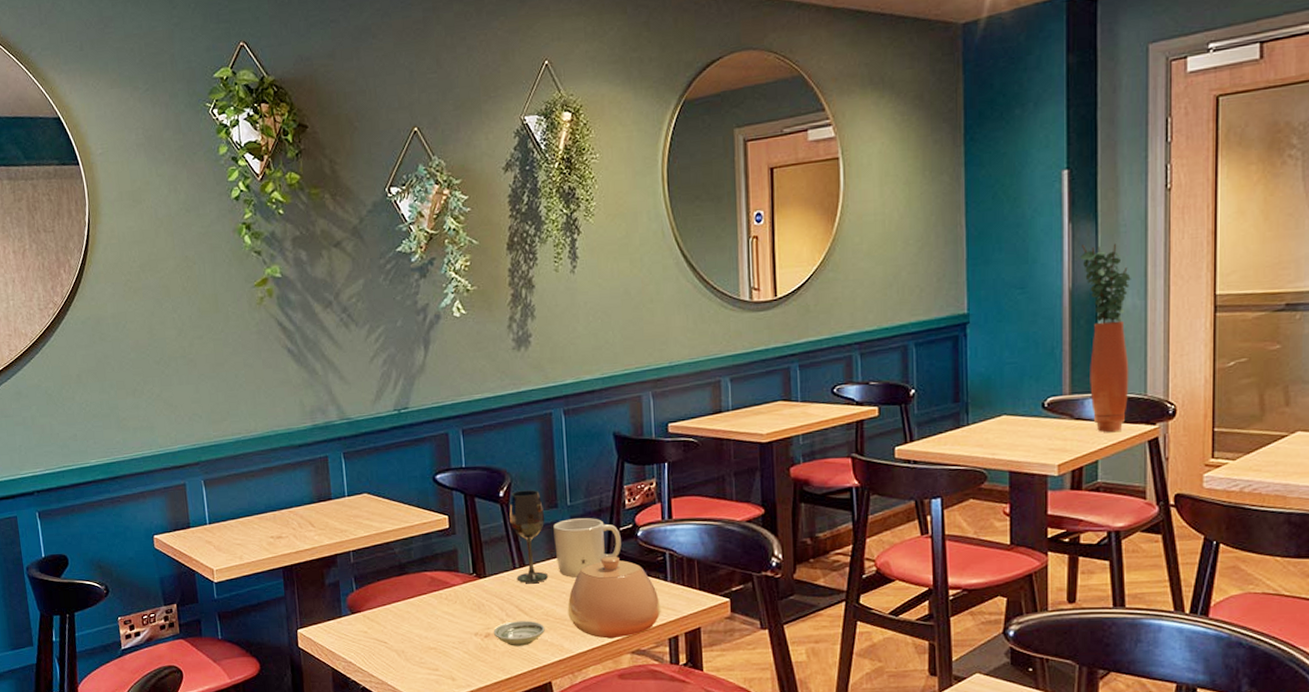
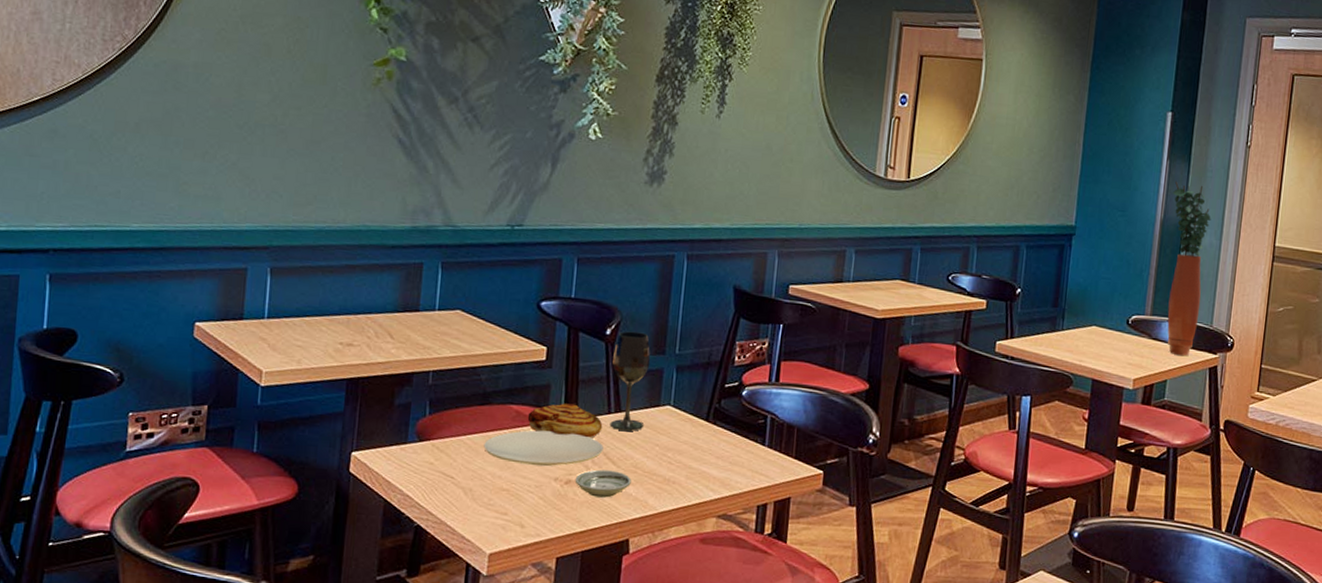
plate: none [407,591,515,624] -> present [484,430,604,467]
pastry: none [441,564,511,594] -> present [527,403,603,438]
mug: present [553,518,621,578] -> none [655,368,725,432]
sugar bowl: present [567,556,661,639] -> none [658,412,755,500]

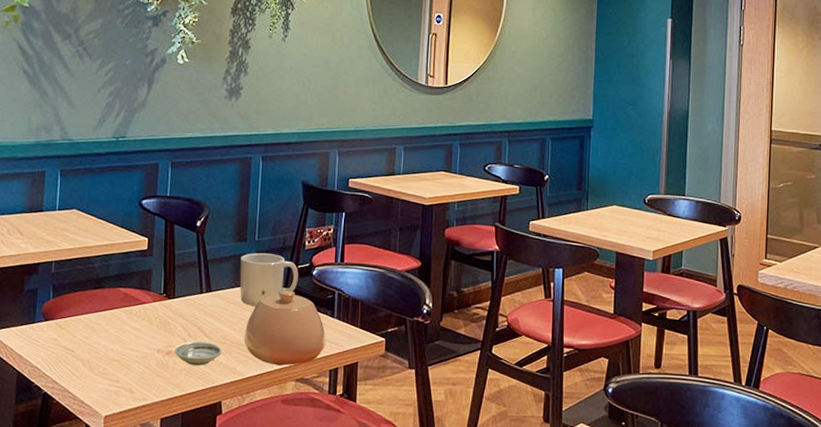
plate: present [484,430,604,467] -> none [98,309,197,340]
pastry: present [527,403,603,438] -> none [133,285,196,315]
wine glass: present [609,331,651,431] -> none [202,222,235,308]
mug: none [655,368,725,432] -> present [239,253,298,307]
sugar bowl: none [658,412,755,500] -> present [244,290,326,366]
vase: present [1167,181,1211,356] -> none [677,77,713,229]

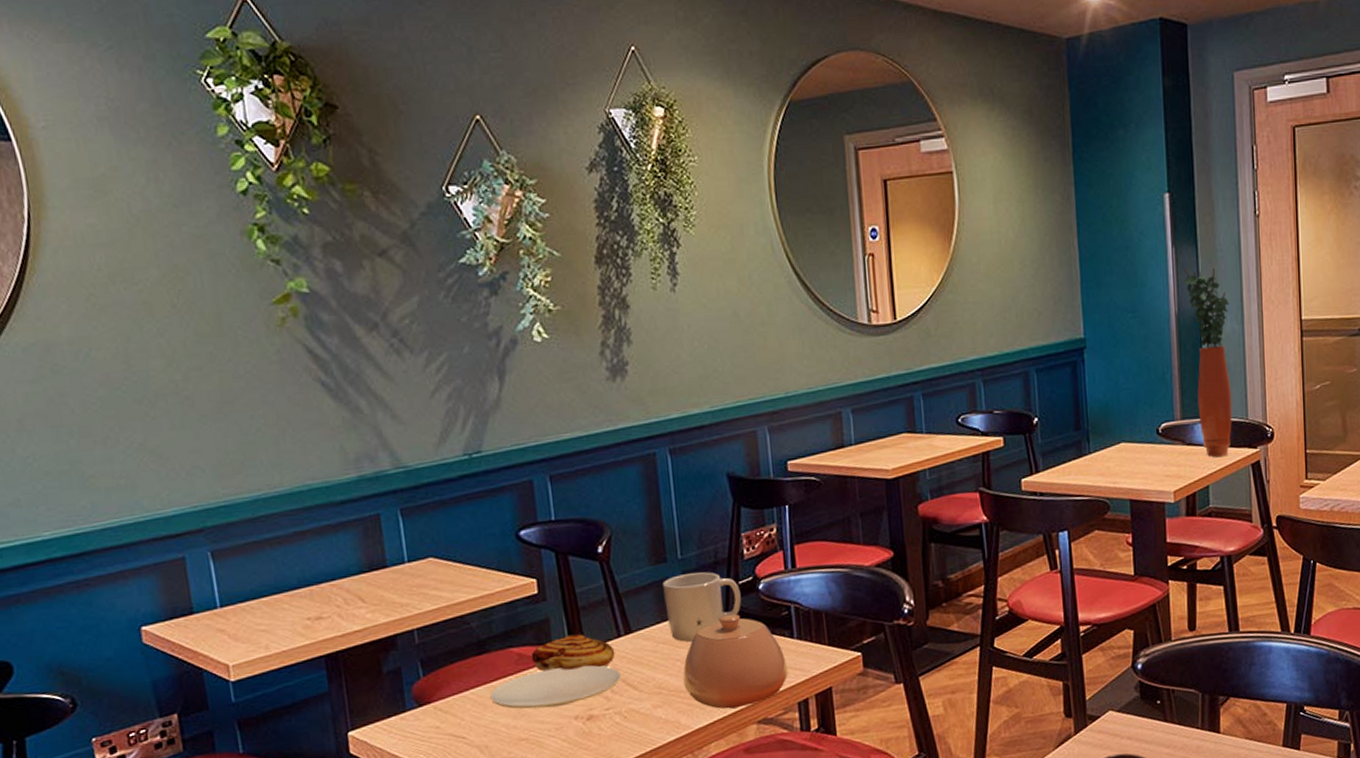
plate: none [98,309,197,340] -> present [490,665,621,710]
pastry: none [133,285,196,315] -> present [531,634,615,671]
saucer: present [174,341,222,366] -> none [596,696,658,728]
vase: none [677,77,713,229] -> present [1184,268,1233,457]

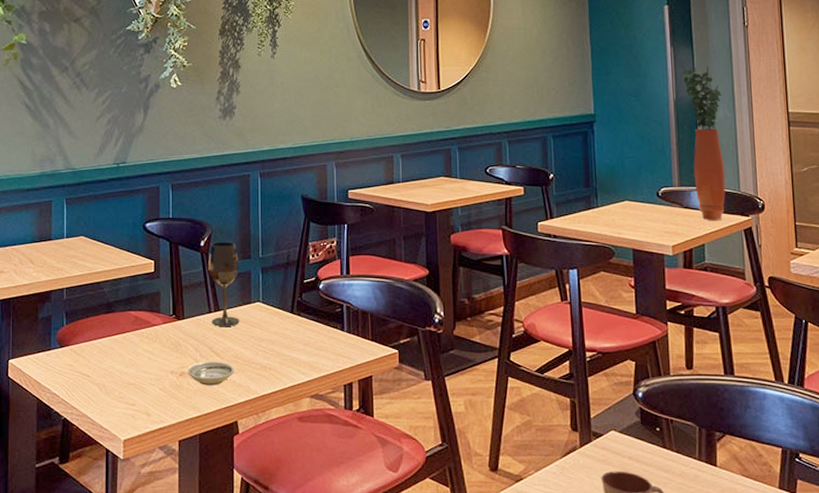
plate: present [490,665,621,710] -> none [111,331,208,362]
pastry: present [531,634,615,671] -> none [144,307,206,335]
saucer: none [596,696,658,728] -> present [187,361,234,386]
wine glass: none [610,543,659,653] -> present [208,241,239,326]
mug: present [663,572,741,643] -> none [246,270,305,324]
sugar bowl: present [683,613,789,709] -> none [255,305,338,382]

